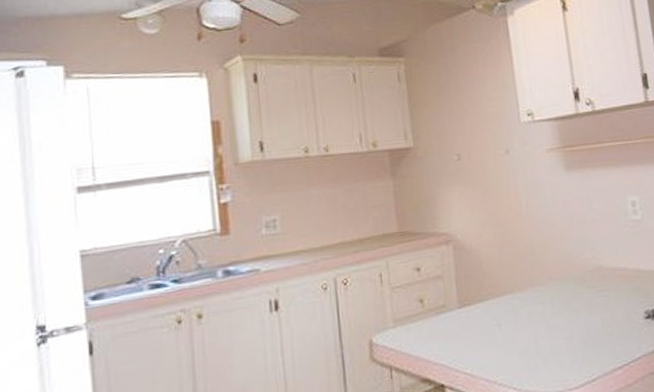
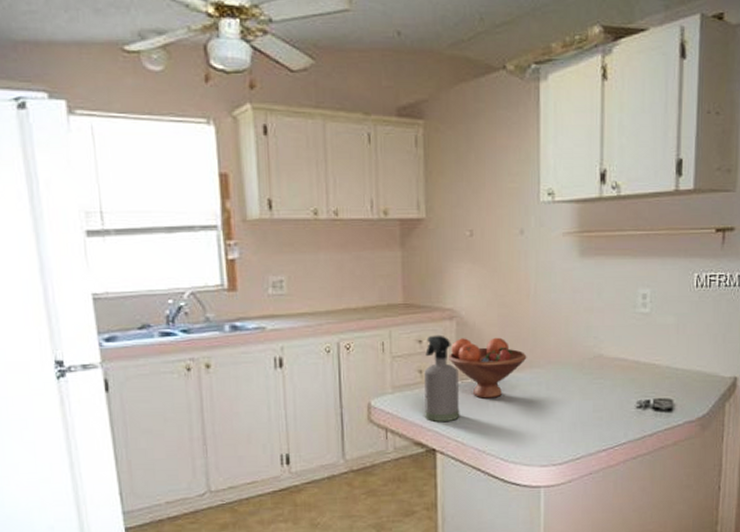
spray bottle: none [424,260,467,354] -> present [424,335,460,423]
fruit bowl: none [448,257,528,324] -> present [449,337,527,399]

